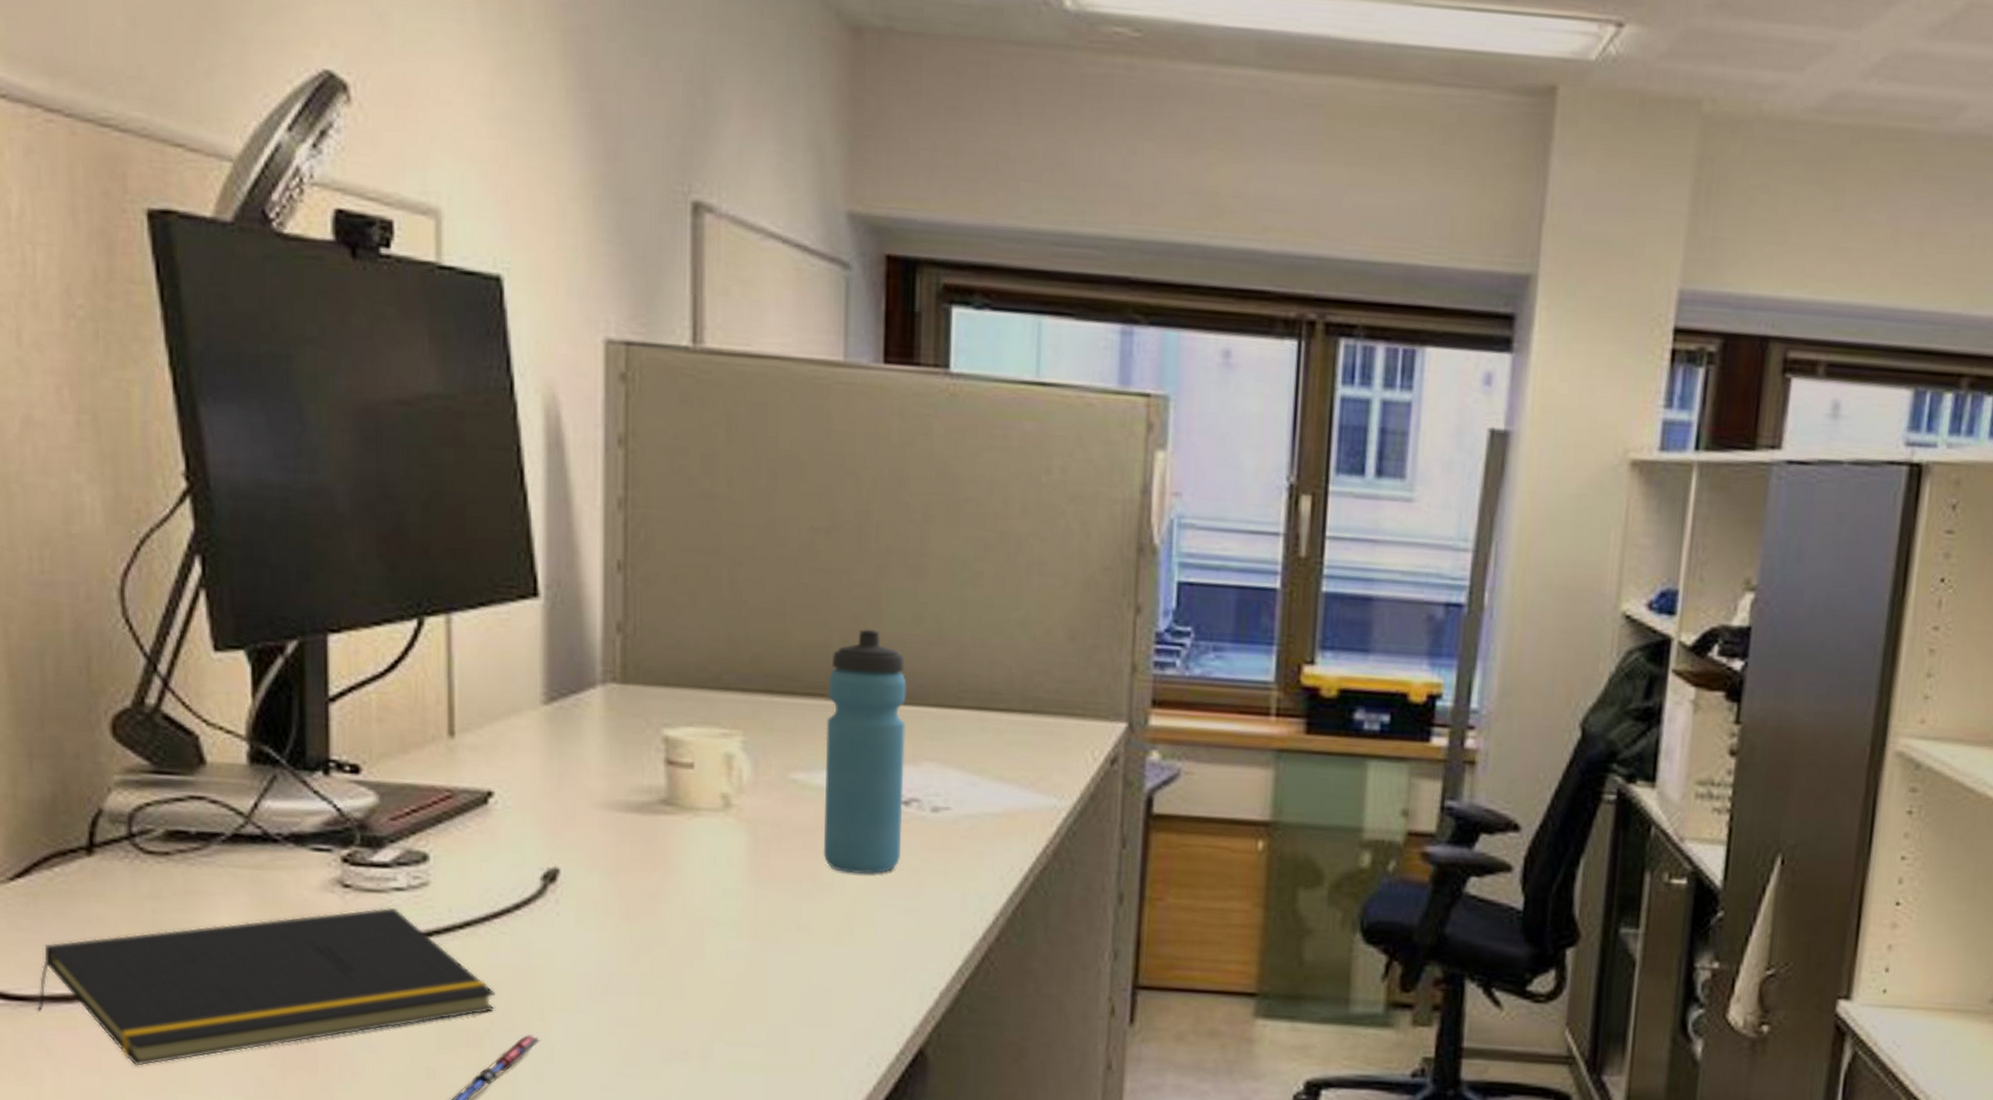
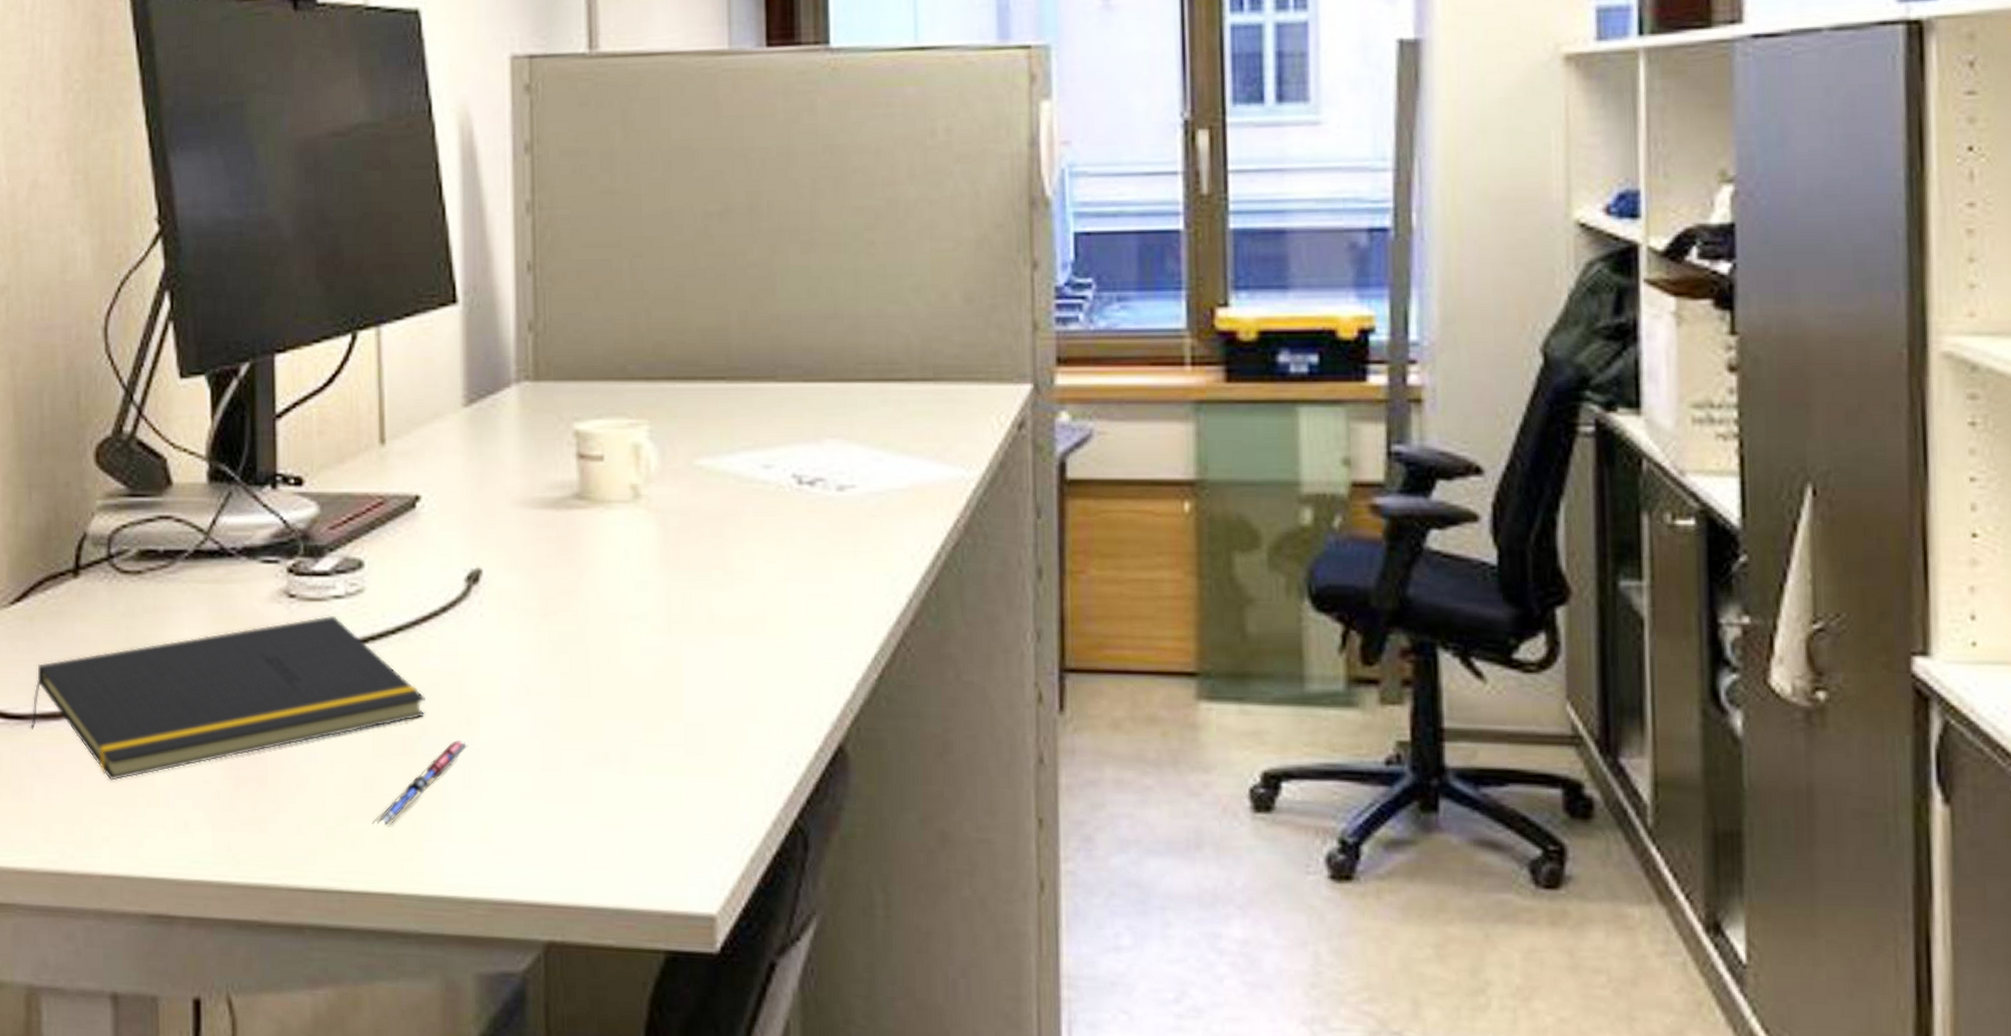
water bottle: present [824,629,907,875] -> none [728,308,808,561]

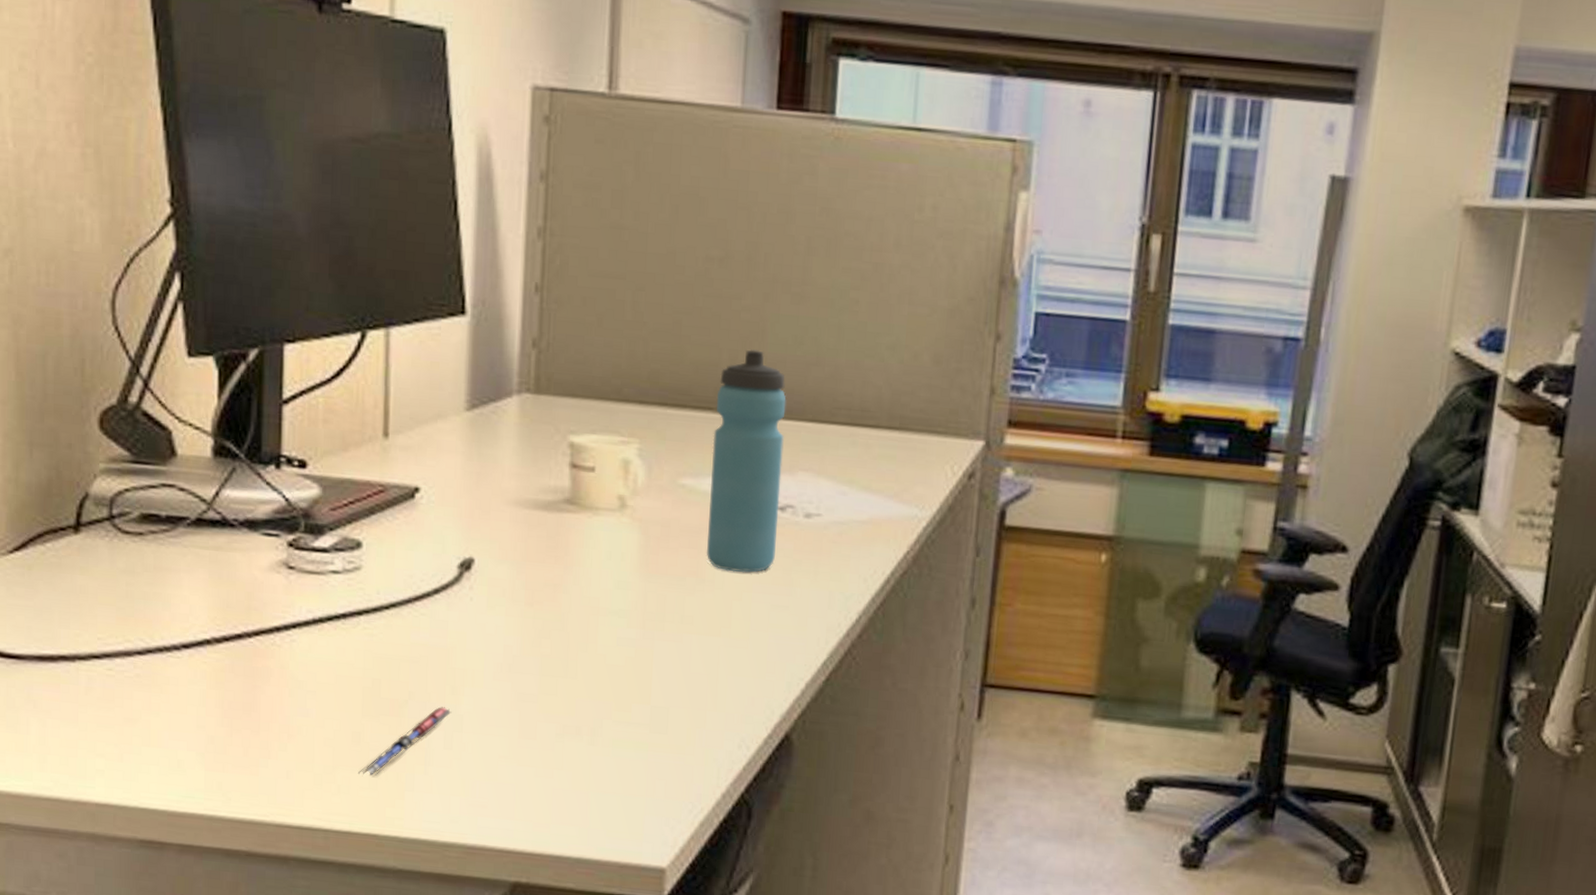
notepad: present [30,615,426,781] -> none [27,587,414,721]
water bottle: none [728,308,808,561] -> present [707,349,787,573]

